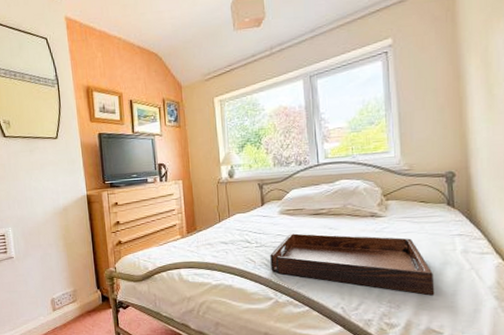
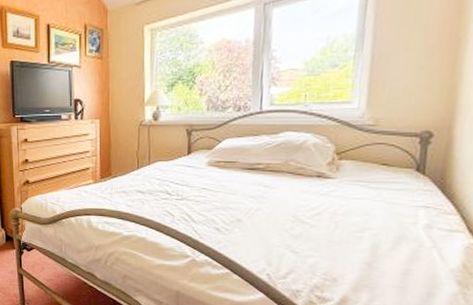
serving tray: present [270,233,435,296] -> none [191,188,384,272]

